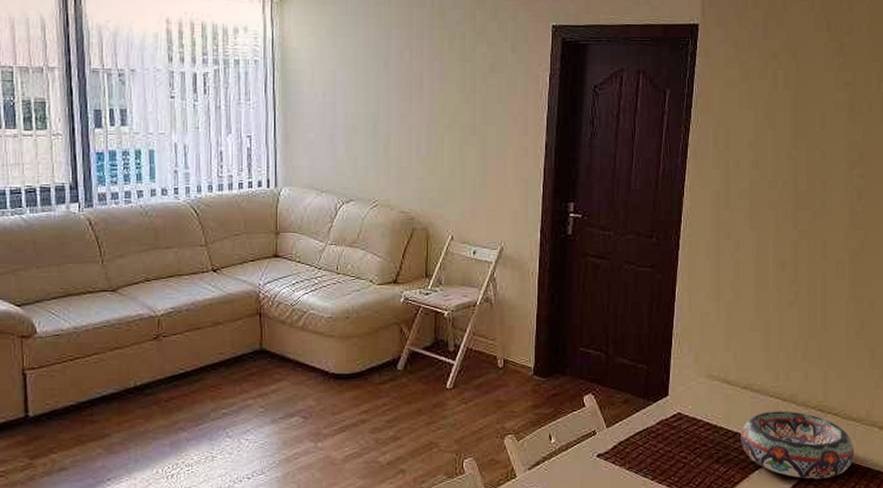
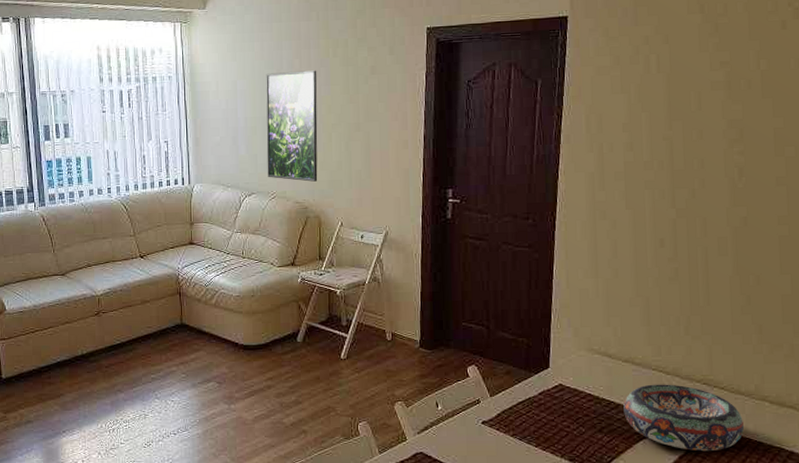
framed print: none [369,63,430,189] -> present [266,70,318,182]

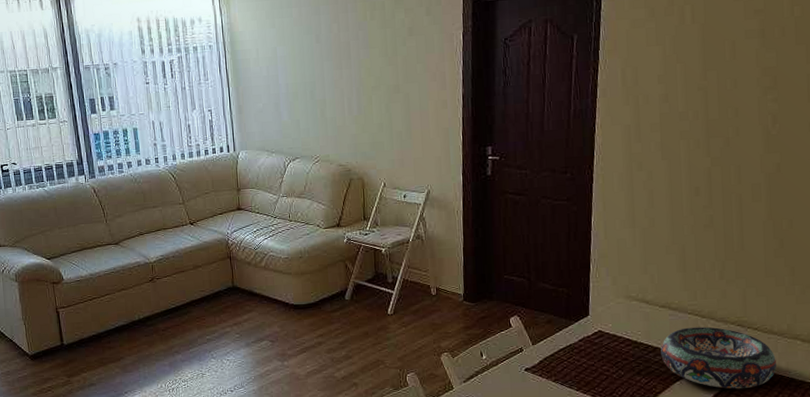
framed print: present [266,70,318,182] -> none [305,34,360,145]

